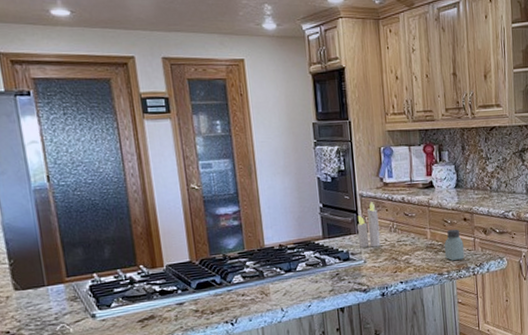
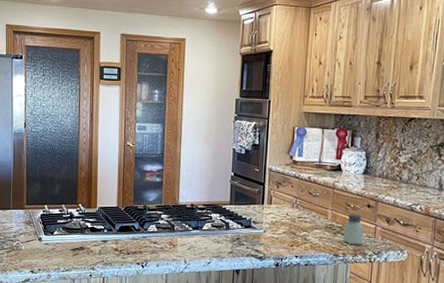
candle: present [356,202,381,248] -> none [262,177,284,220]

